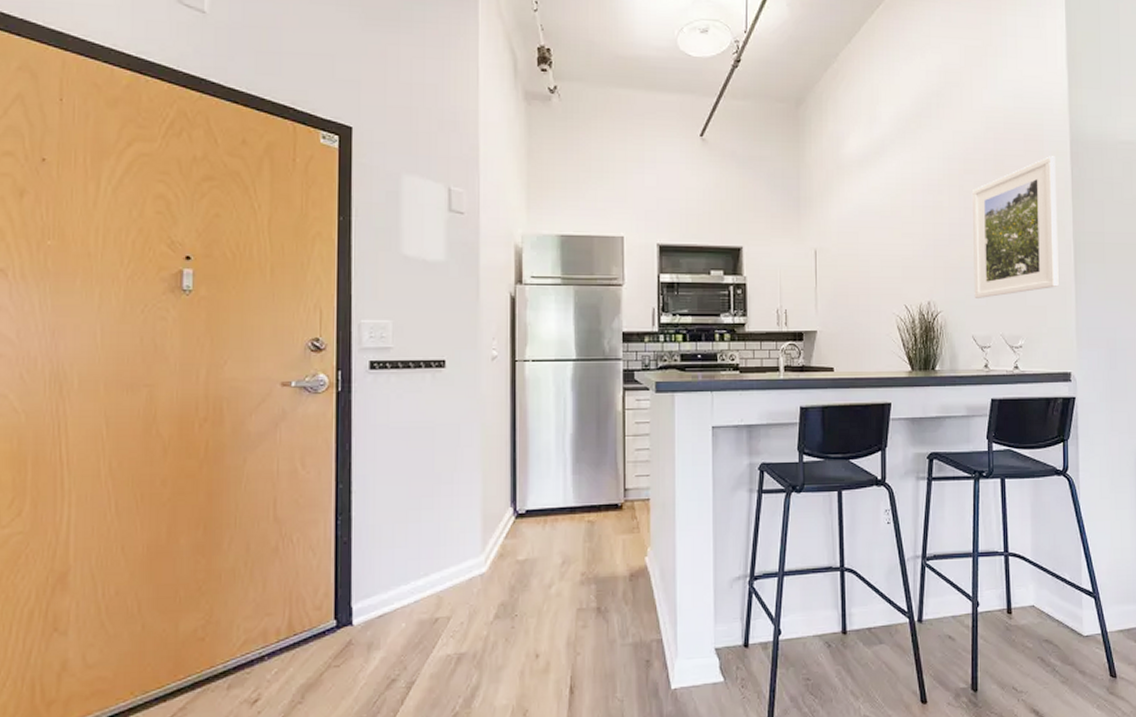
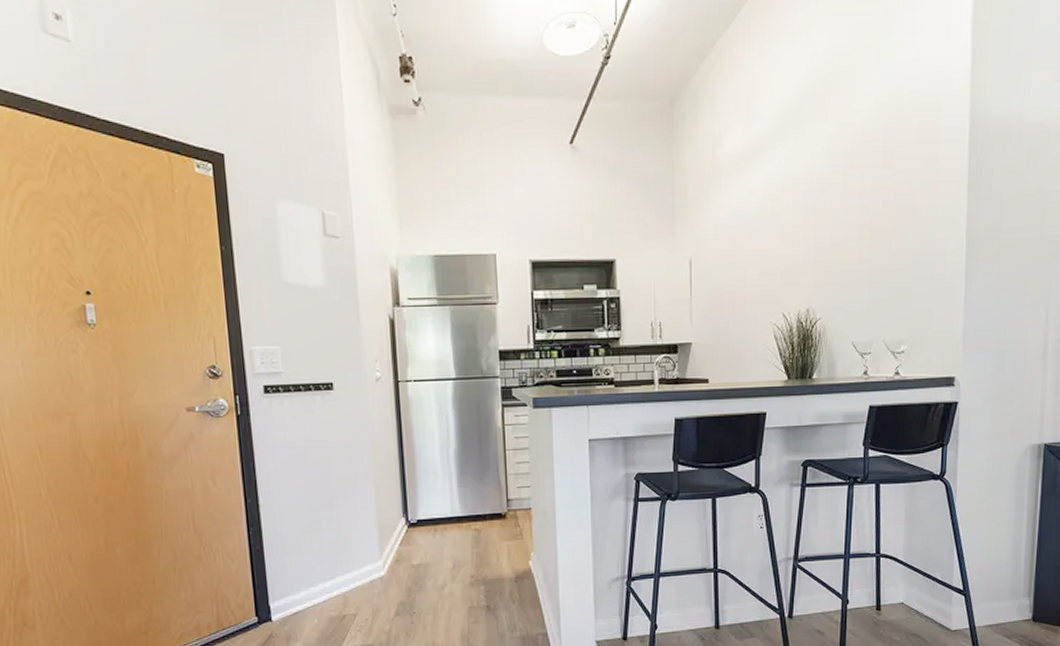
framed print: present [973,156,1059,298] -> none [856,145,952,303]

